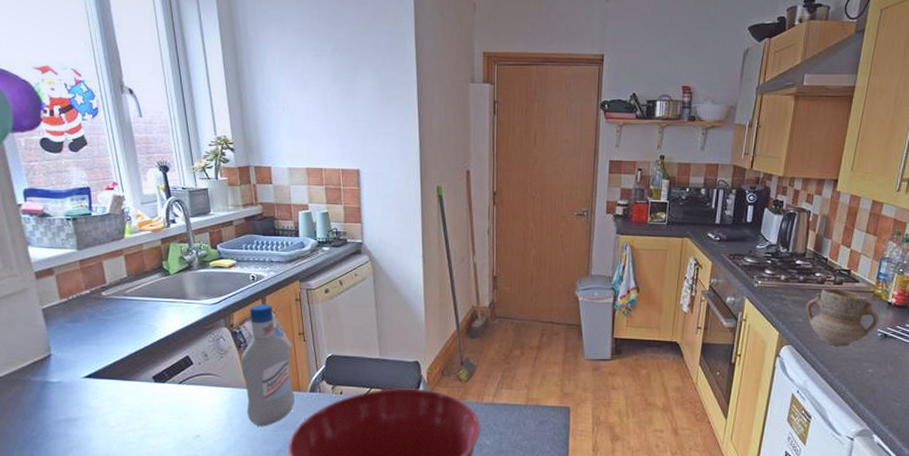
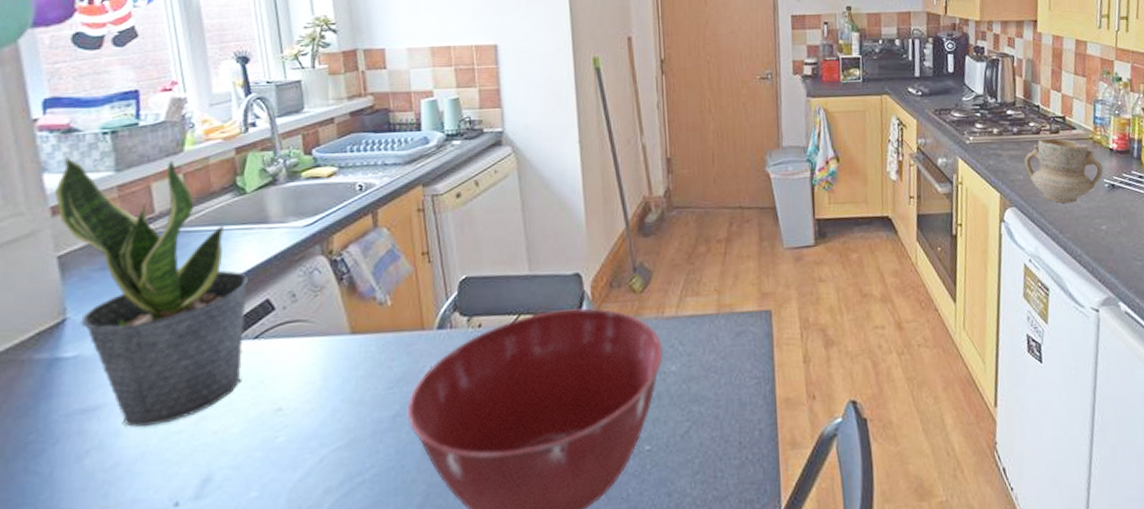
potted plant: none [36,235,174,437] -> present [54,157,250,428]
bottle: present [240,303,295,427] -> none [342,219,417,385]

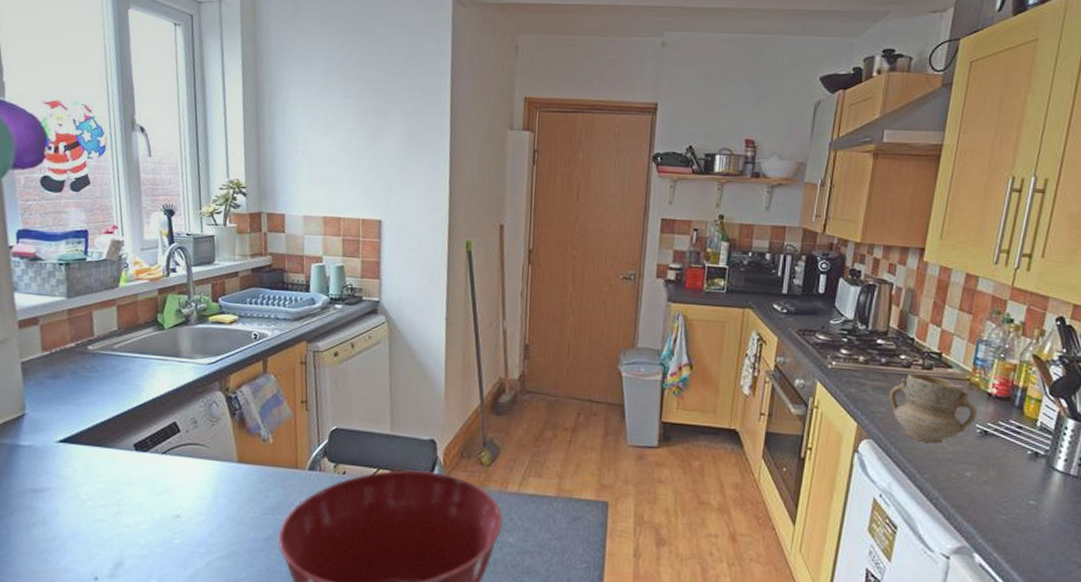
potted plant: present [54,157,250,428] -> none [21,281,162,512]

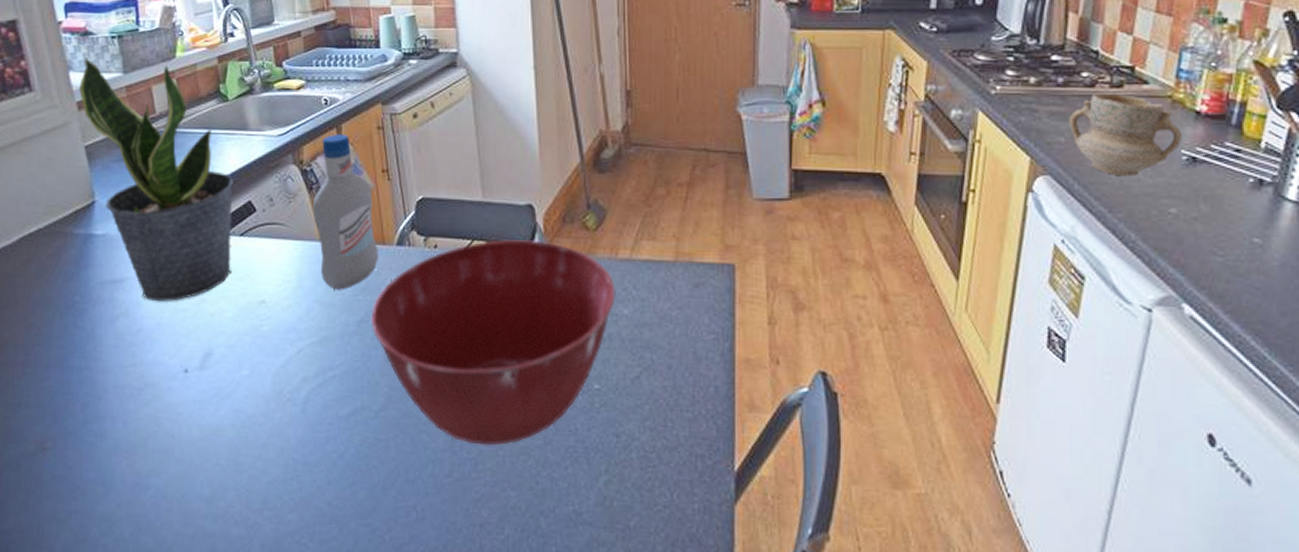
potted plant: none [21,281,162,512] -> present [78,58,234,302]
bottle: none [233,366,291,509] -> present [312,133,378,290]

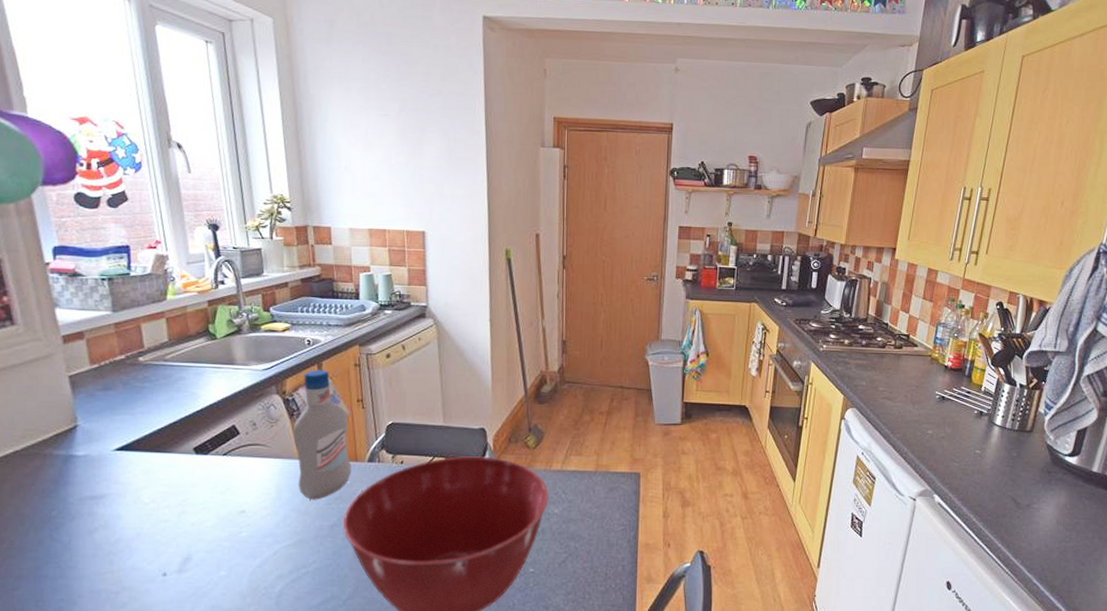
potted plant: present [78,58,234,302] -> none [64,296,220,515]
mug: present [1069,93,1183,177] -> none [869,352,937,409]

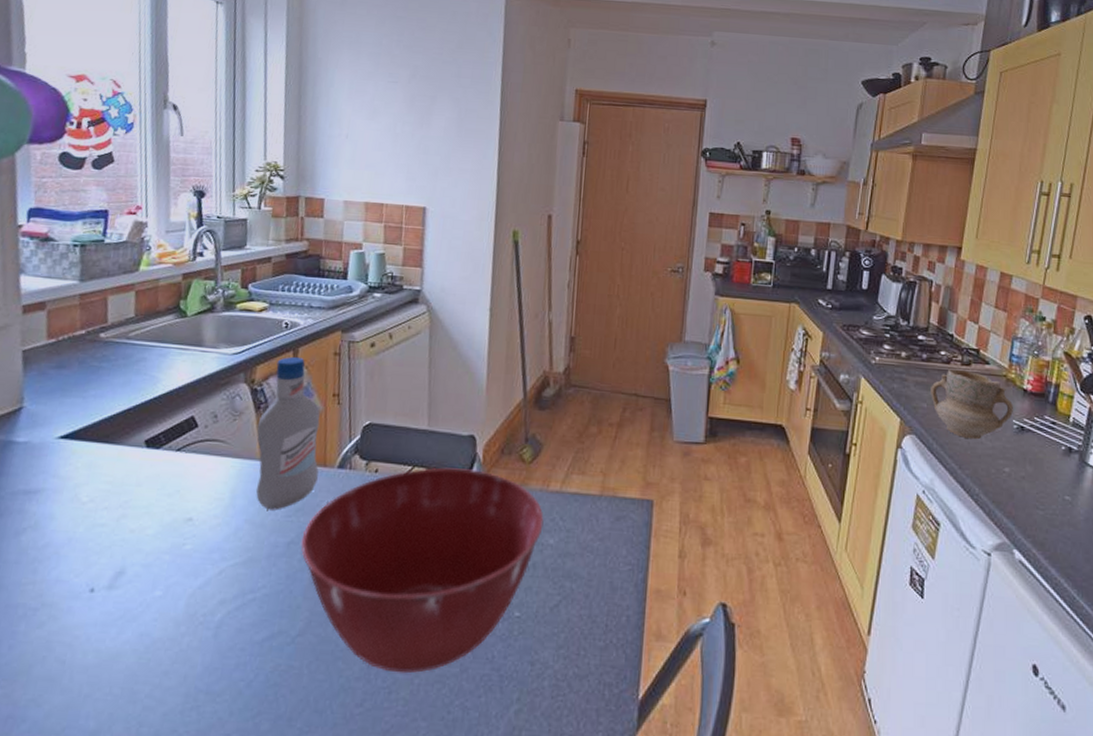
mug: none [869,352,937,409] -> present [931,369,1014,440]

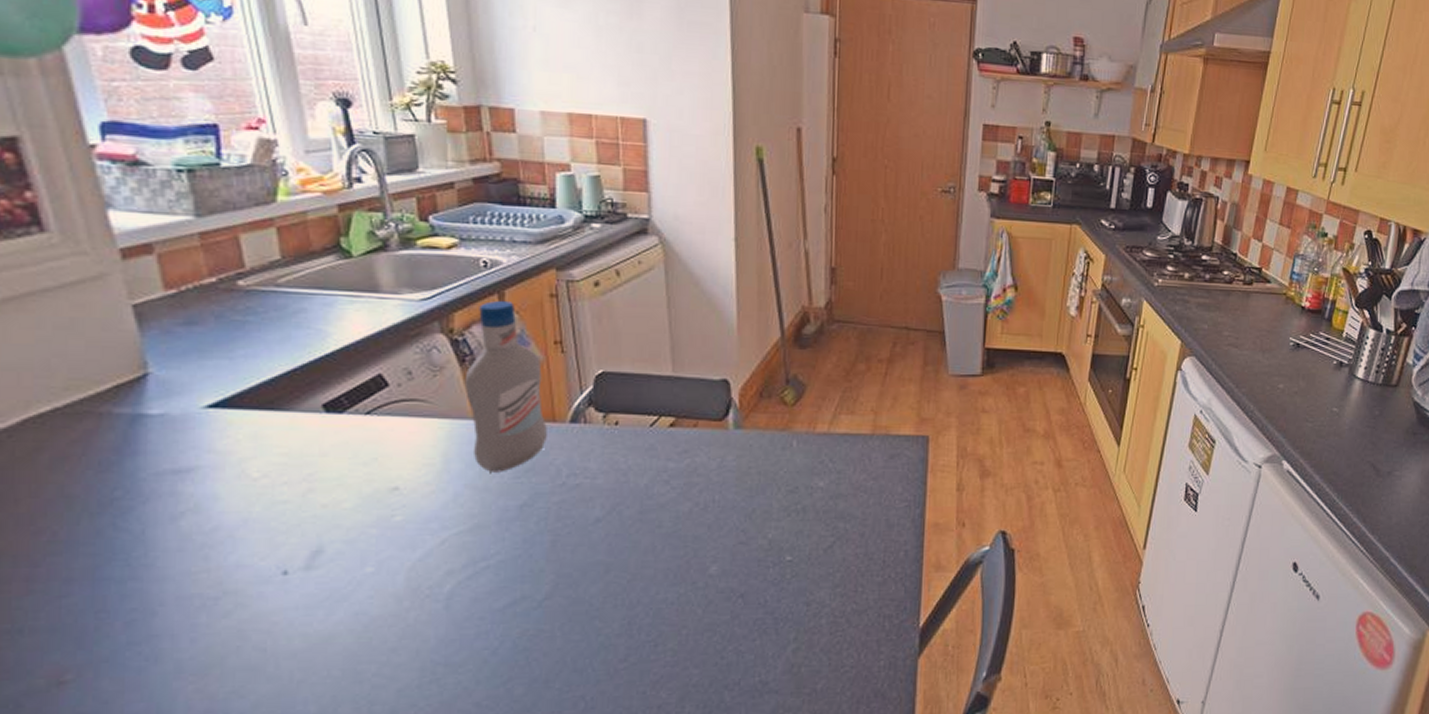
mixing bowl: present [301,467,544,674] -> none [536,415,812,626]
mug: present [931,369,1014,440] -> none [1212,288,1292,359]

